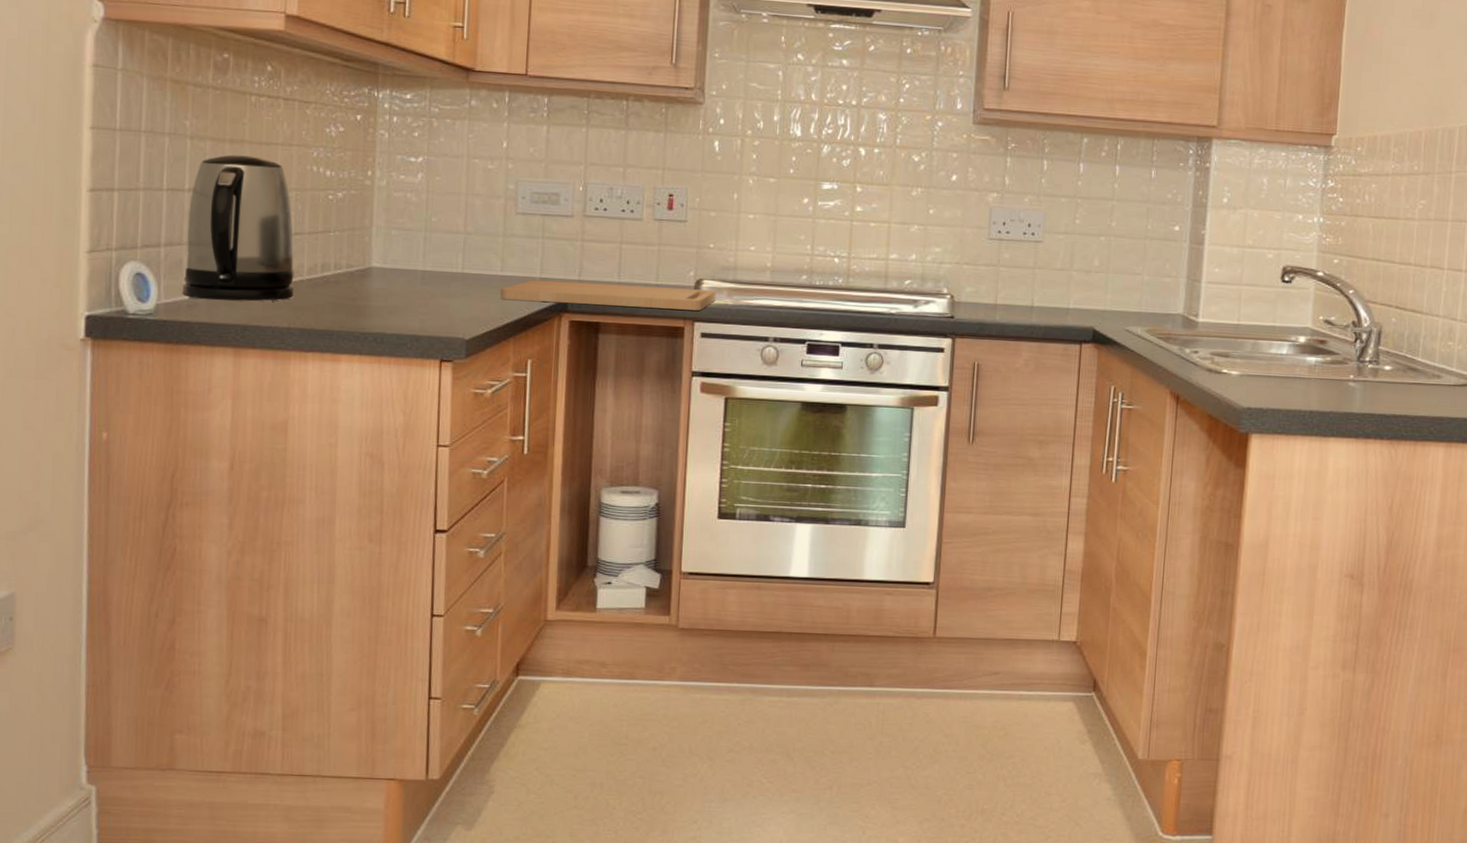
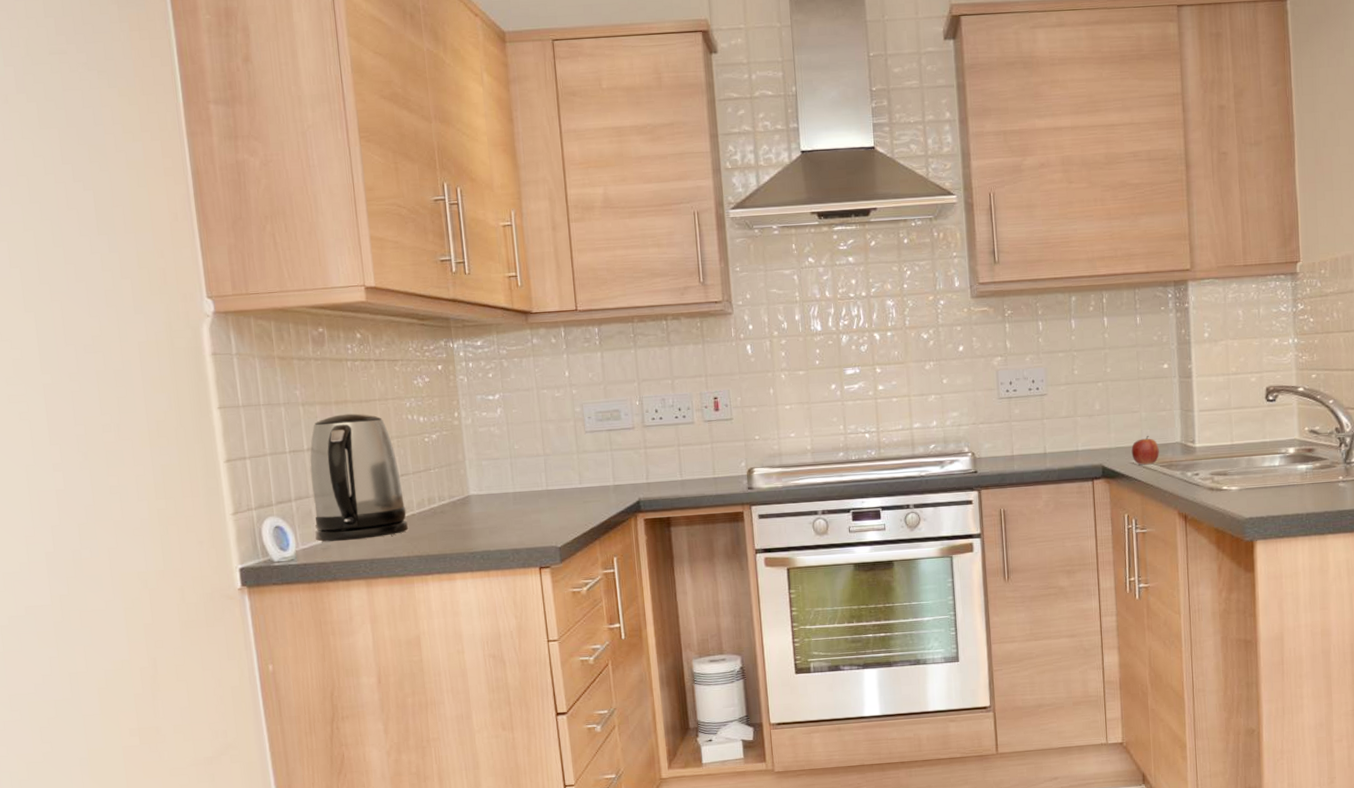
cutting board: present [500,279,716,311] -> none [582,476,767,509]
fruit: none [1127,301,1158,335] -> present [1131,435,1159,465]

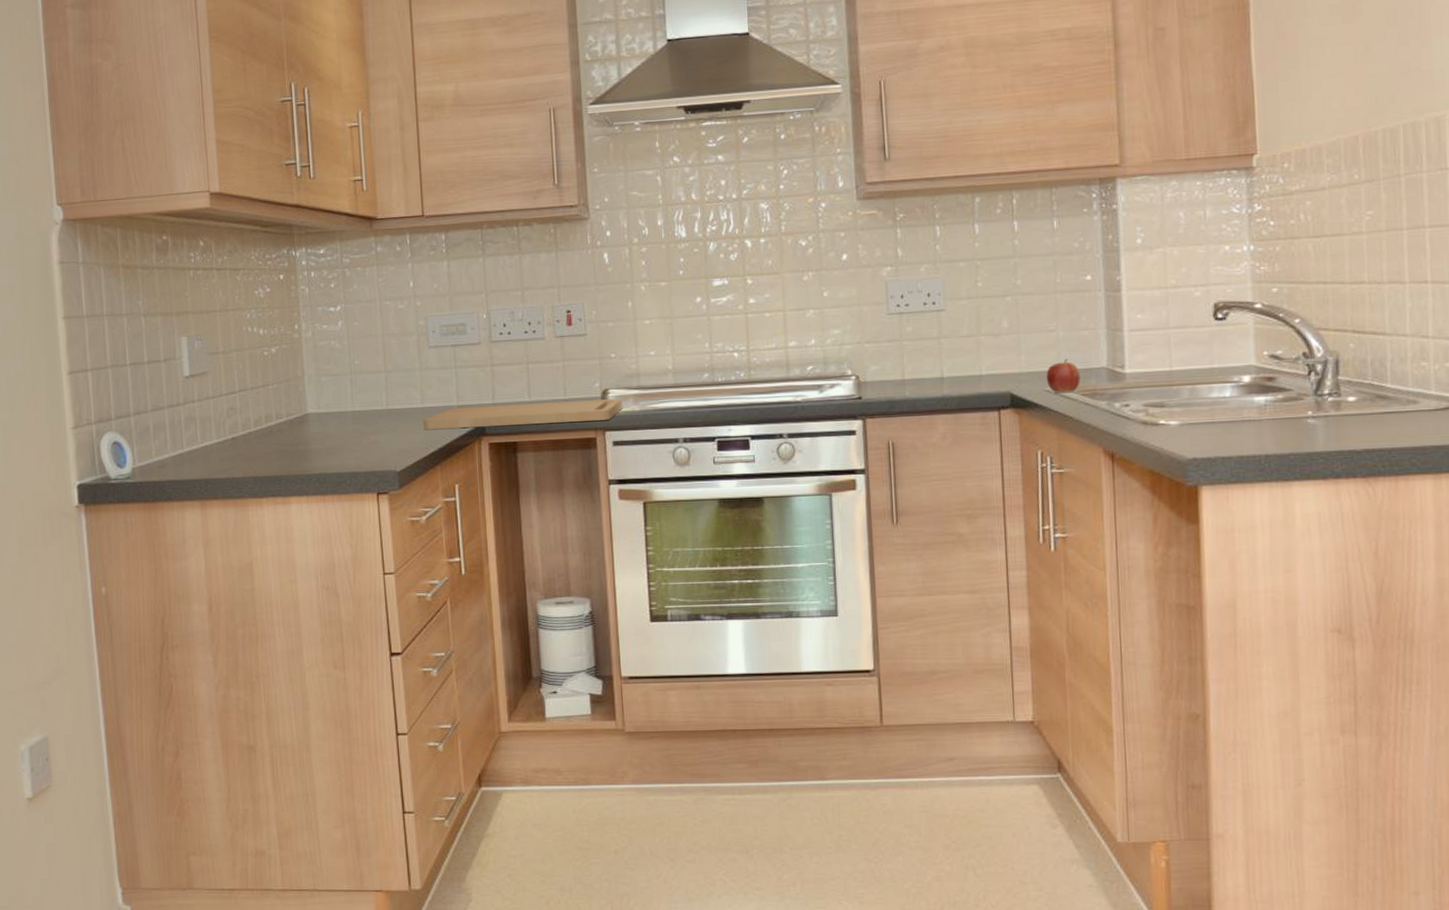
kettle: present [309,413,408,542] -> none [149,325,244,460]
cutting board: none [582,476,767,509] -> present [423,399,623,431]

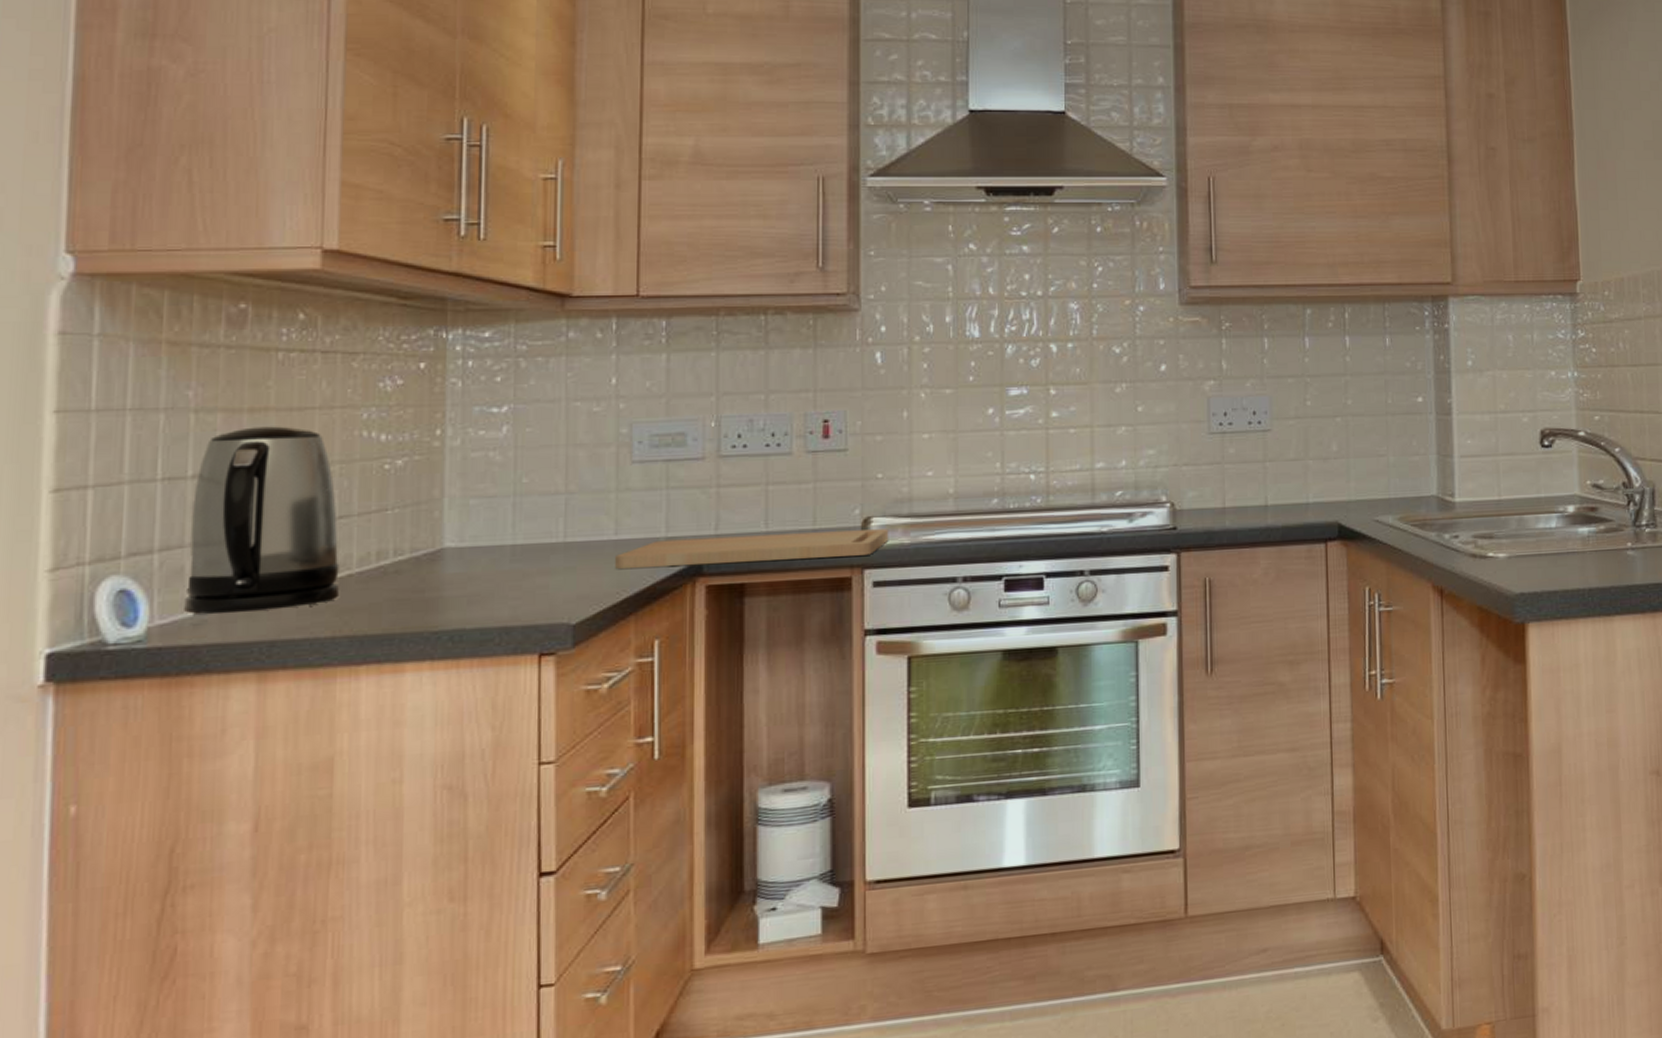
kettle: none [149,325,244,460] -> present [183,426,340,614]
fruit: present [1046,358,1080,394] -> none [1375,485,1410,524]

